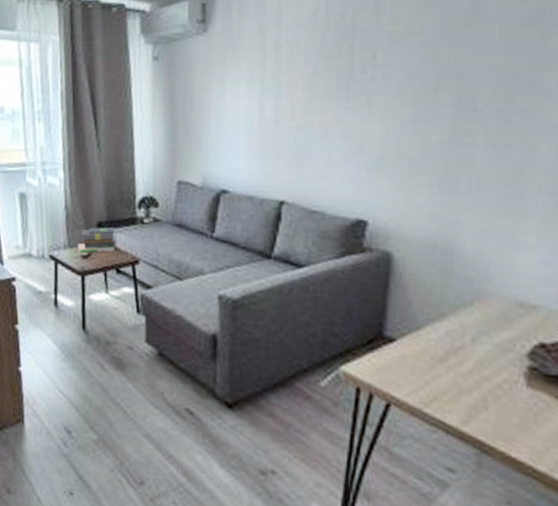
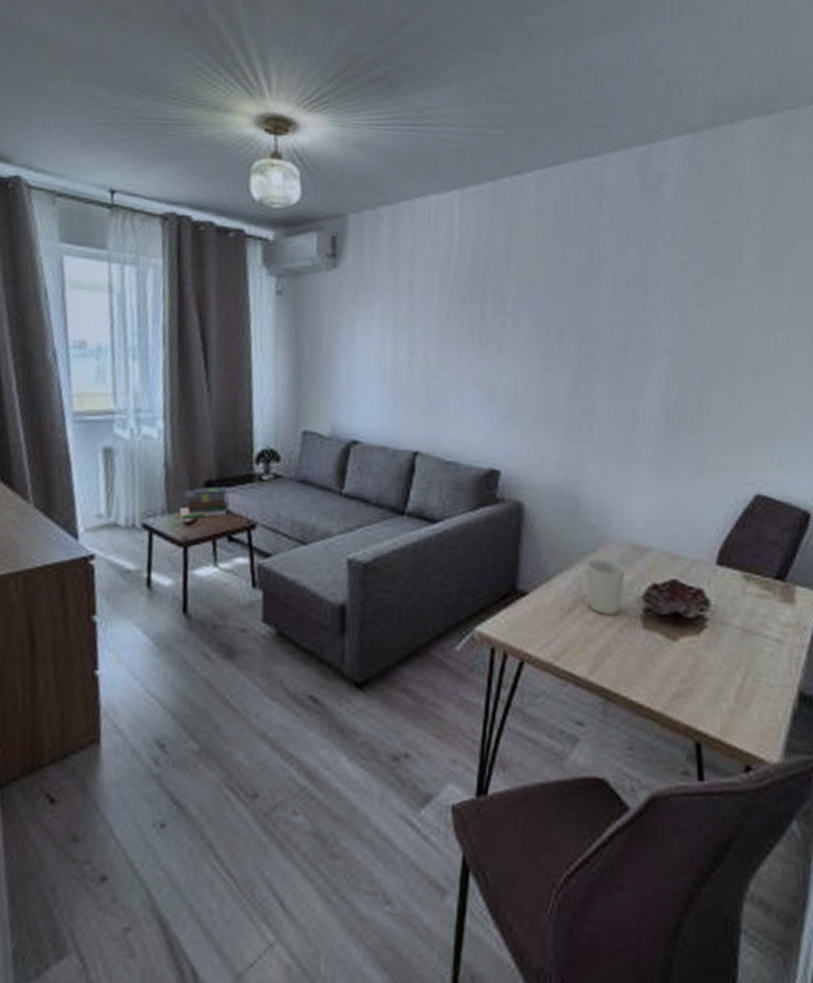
mug: none [448,311,507,370] -> present [575,557,626,616]

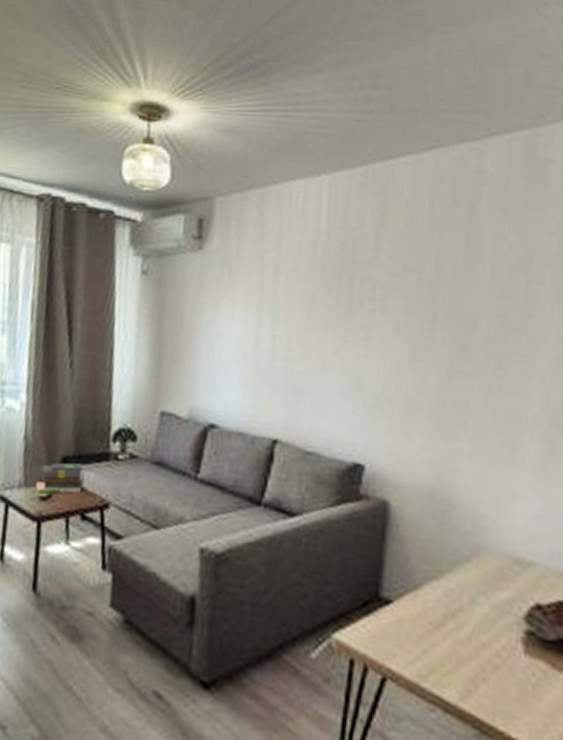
mug: present [575,557,626,616] -> none [446,569,505,636]

